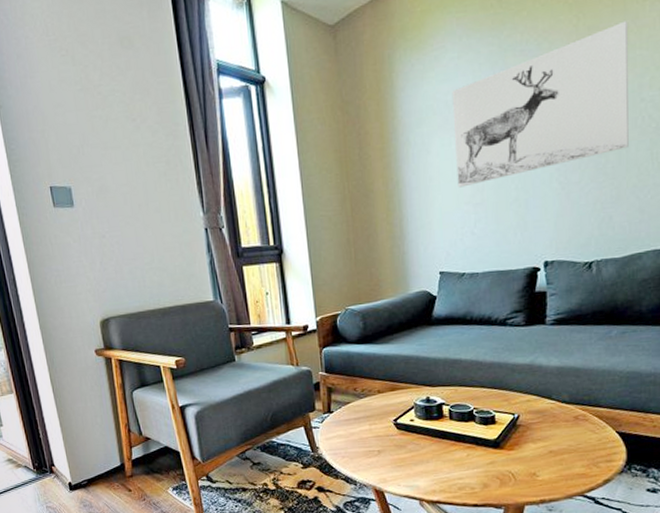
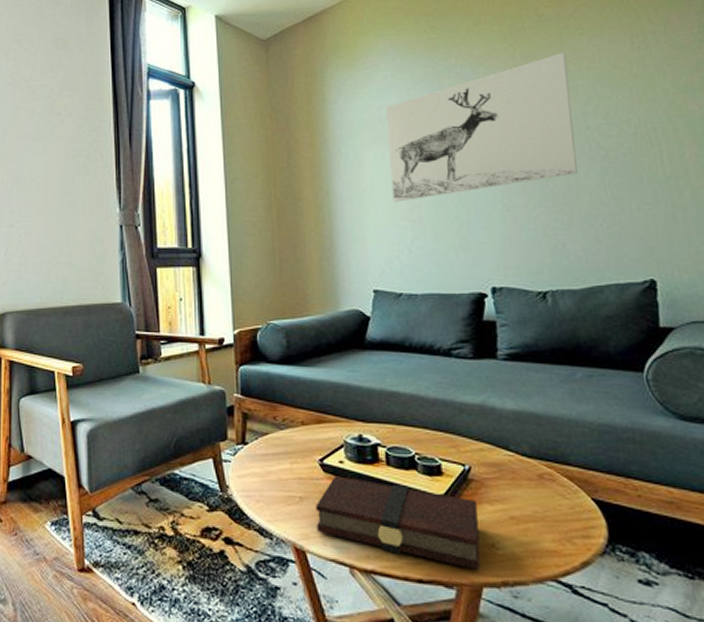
book: none [391,431,524,494] -> present [316,476,480,570]

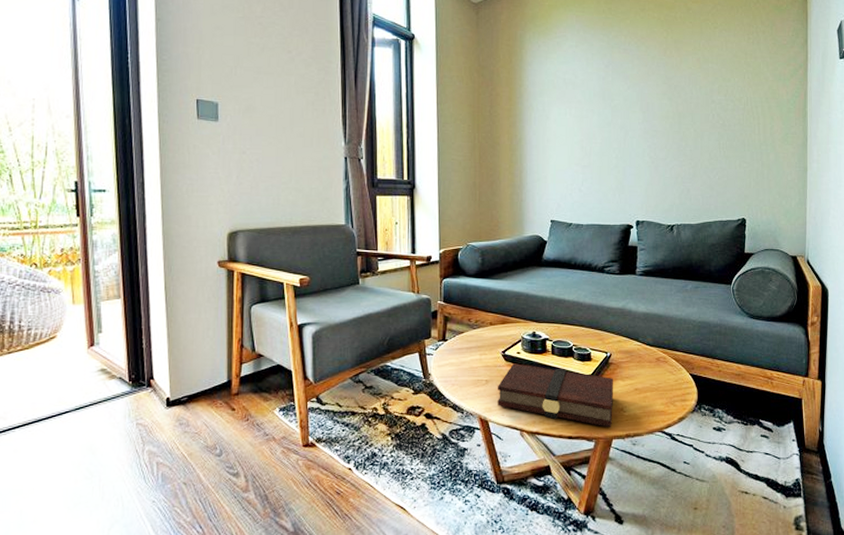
wall art: present [385,52,577,202] -> none [569,40,704,151]

